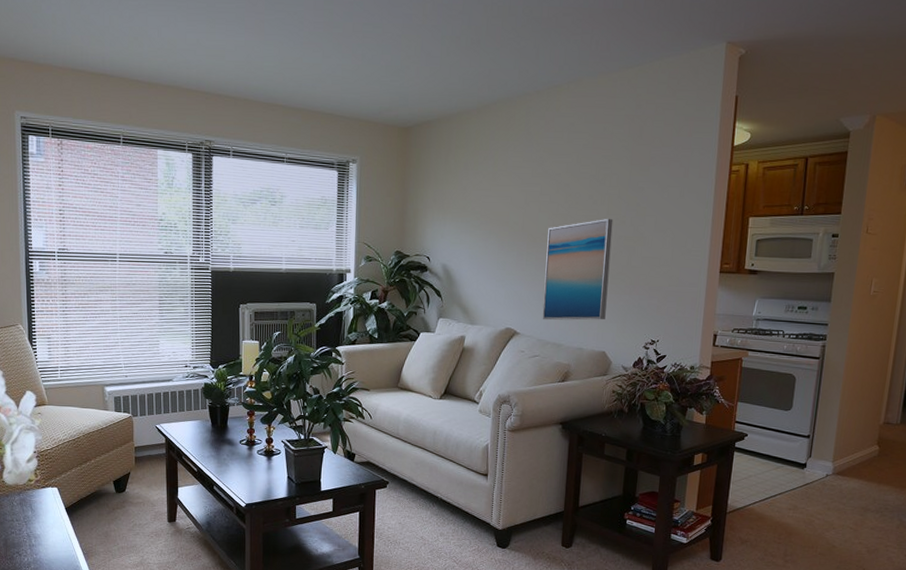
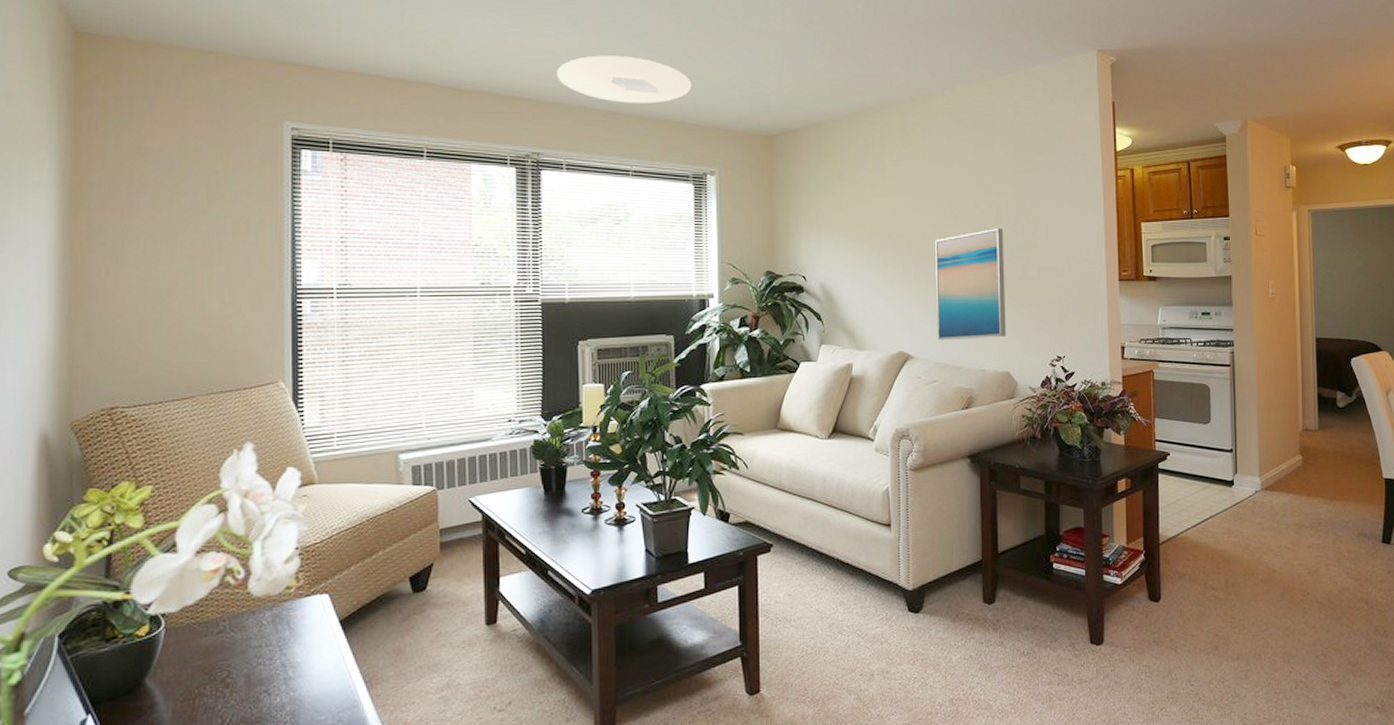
ceiling light: none [226,51,340,96] -> present [556,55,692,104]

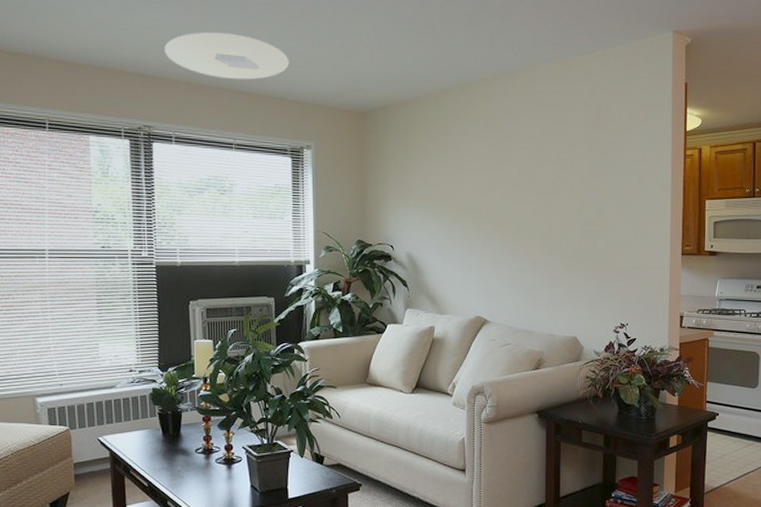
wall art: present [935,227,1006,341] -> none [512,203,577,308]

